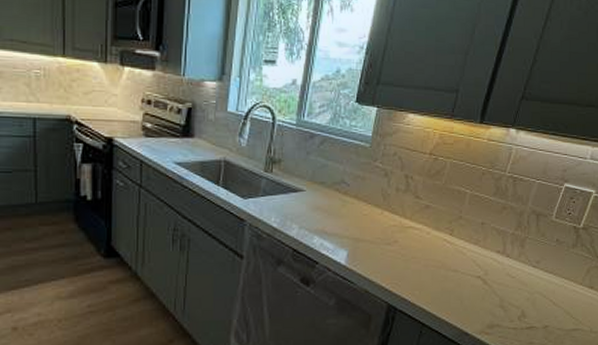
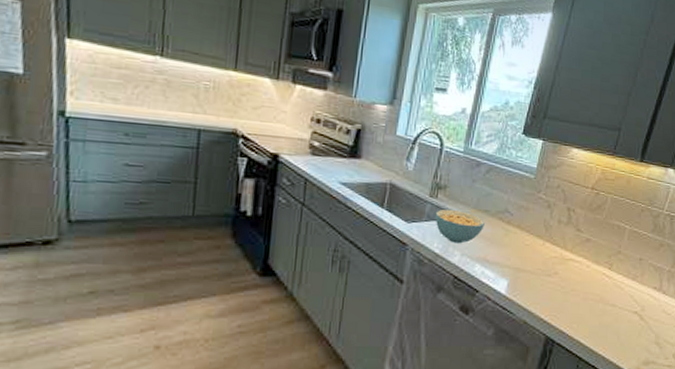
cereal bowl: none [271,183,321,217] -> present [435,209,485,244]

